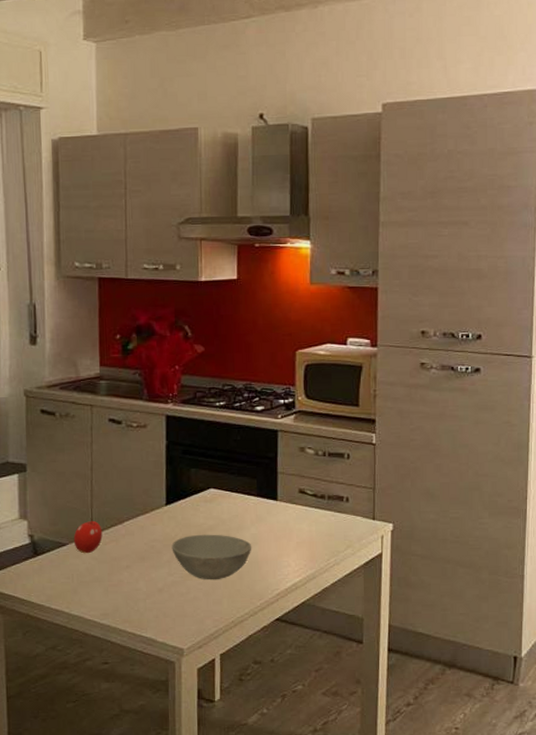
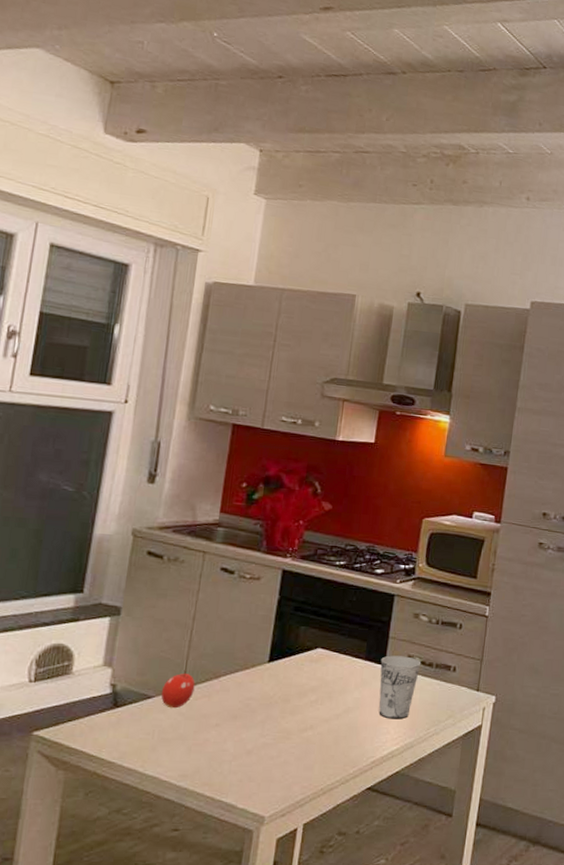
bowl: present [171,534,252,580] -> none [268,695,353,744]
cup: none [272,490,313,552] -> present [379,655,422,719]

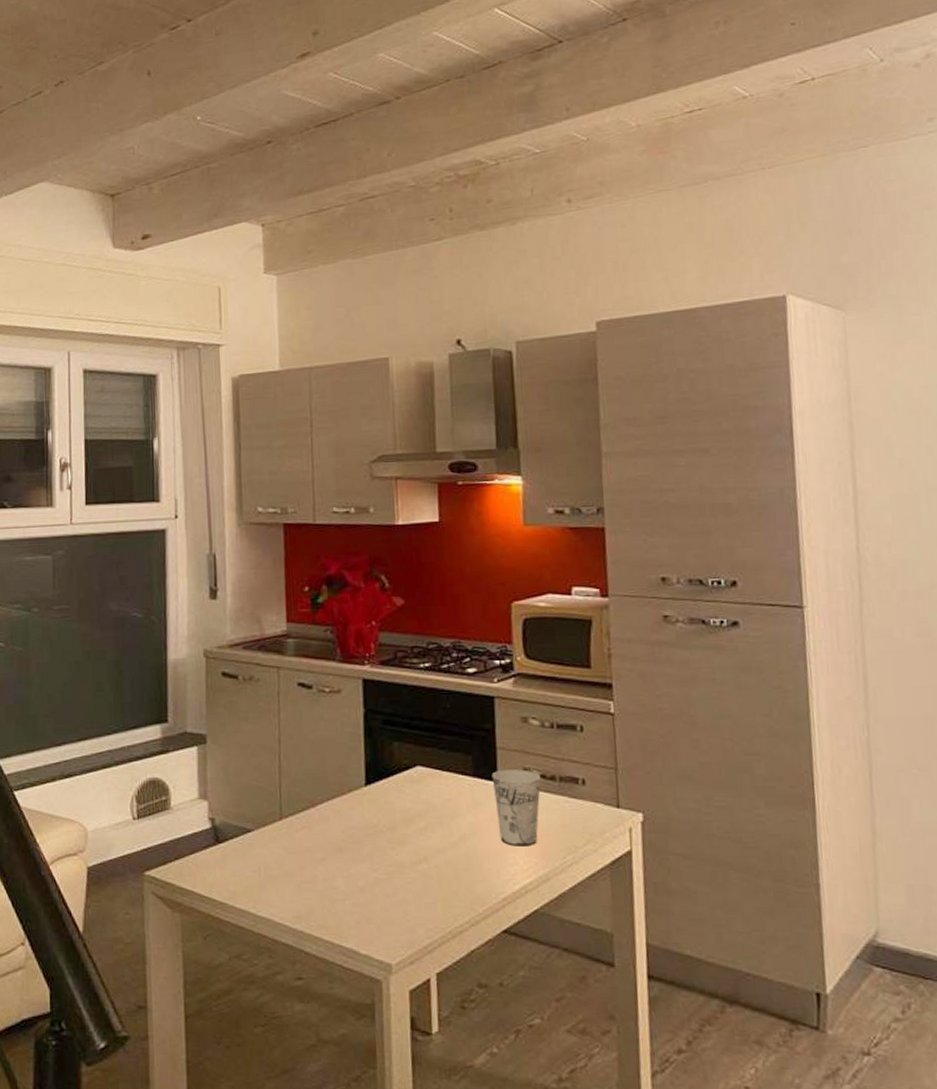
fruit: present [160,670,195,709] -> none [259,799,293,842]

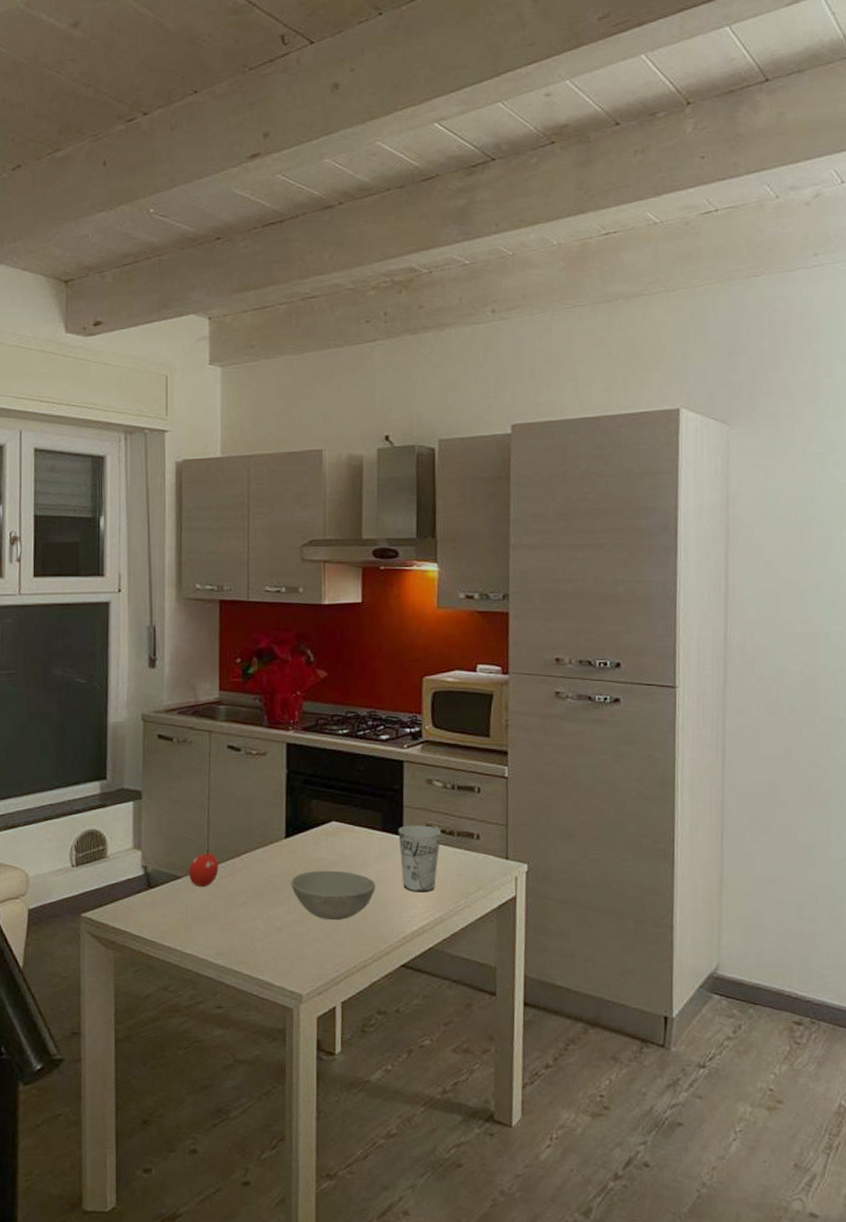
fruit: none [259,799,293,842] -> present [188,849,219,888]
bowl: none [373,822,470,879] -> present [291,870,376,921]

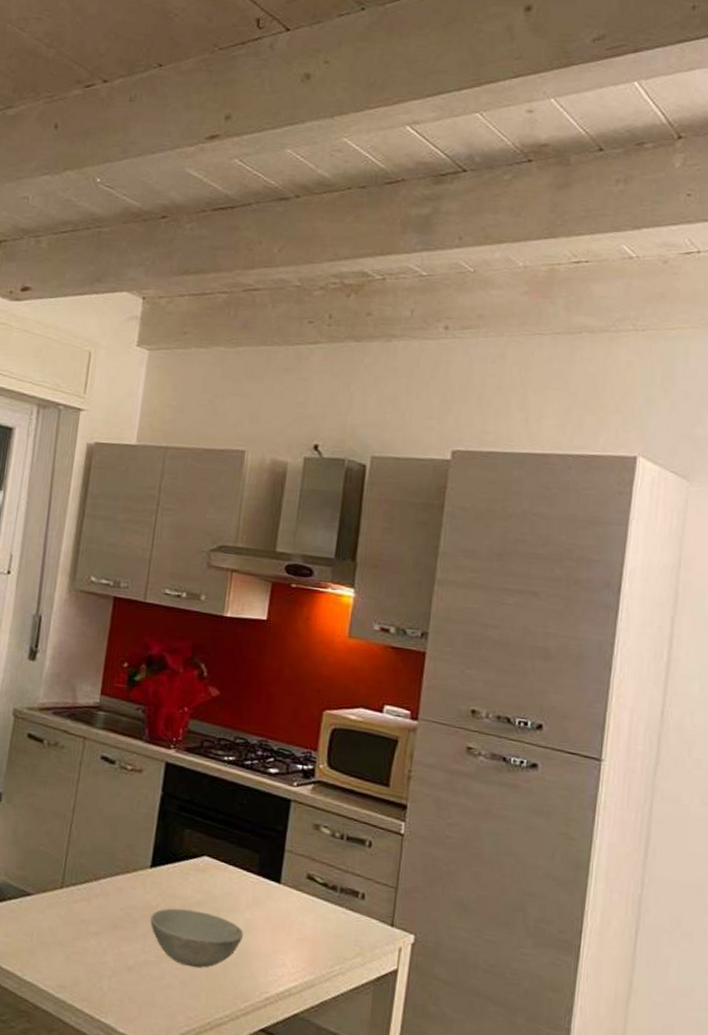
fruit: present [188,849,219,888] -> none [39,868,75,910]
cup: present [398,825,442,892] -> none [273,872,323,951]

